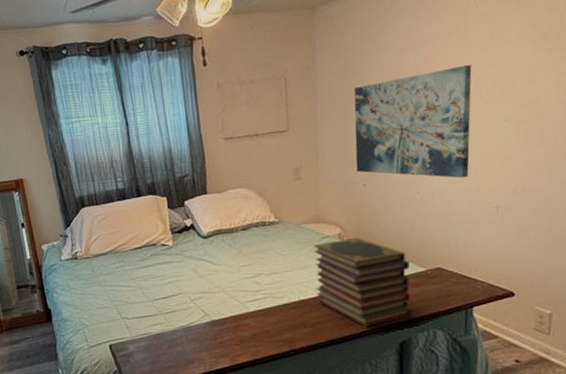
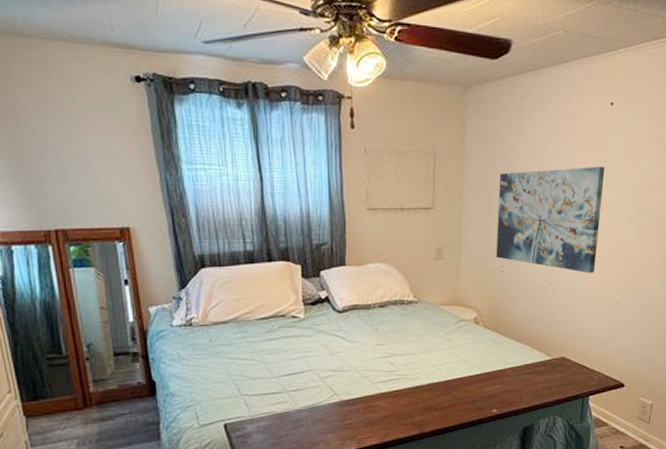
book stack: present [313,237,412,327] -> none [449,322,537,412]

